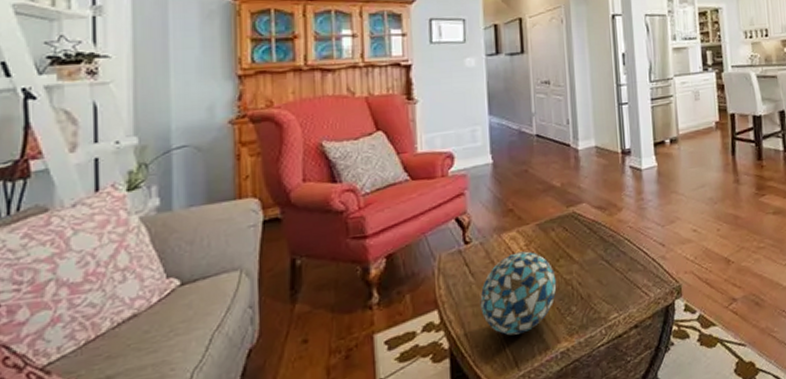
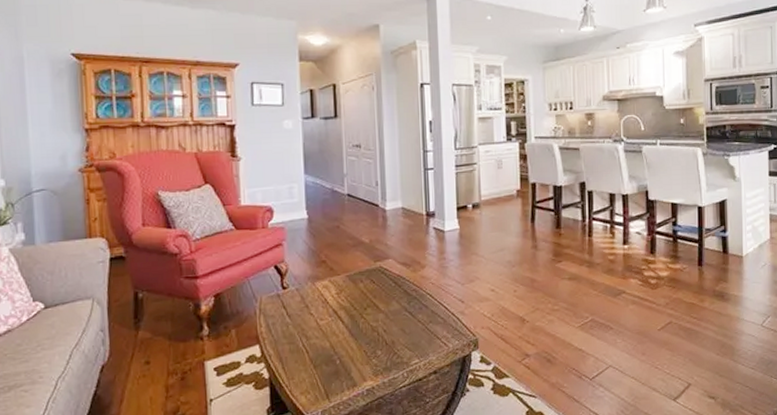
decorative ball: present [480,251,557,336] -> none [296,299,364,372]

